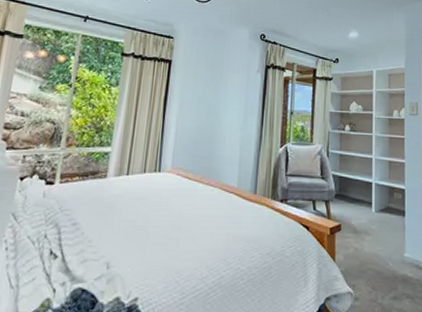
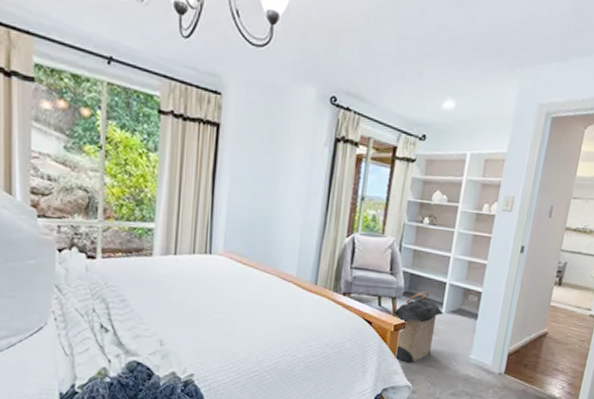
laundry hamper: none [327,193,373,267] -> present [393,291,443,364]

